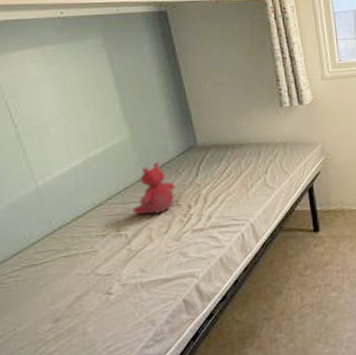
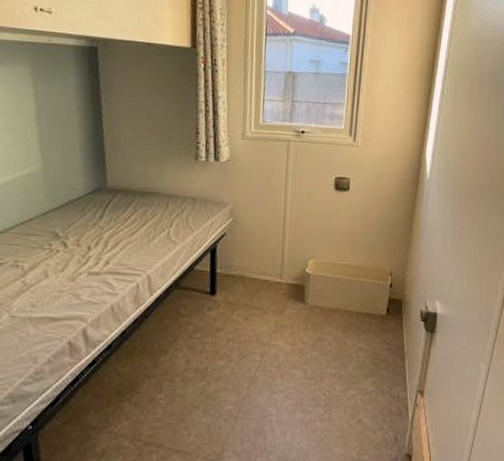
stuffed bear: present [132,162,176,216] -> none [32,198,79,250]

